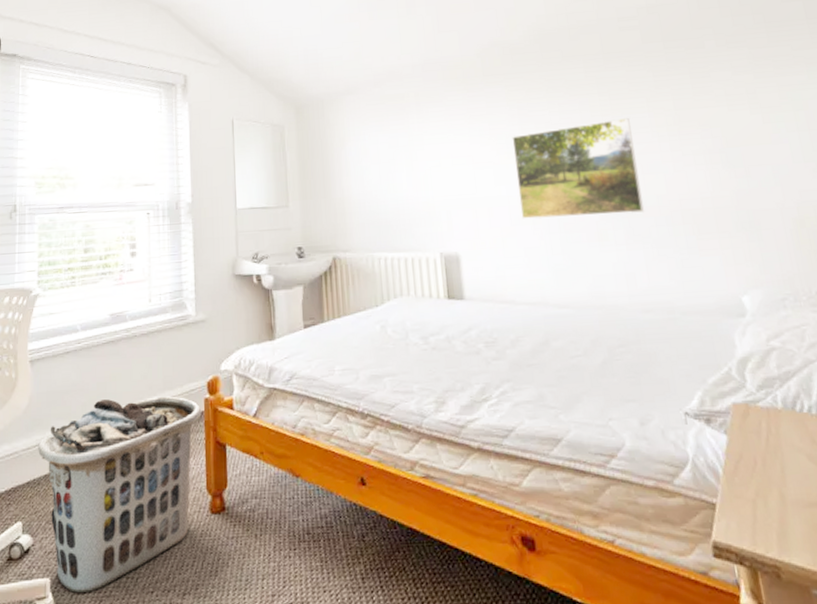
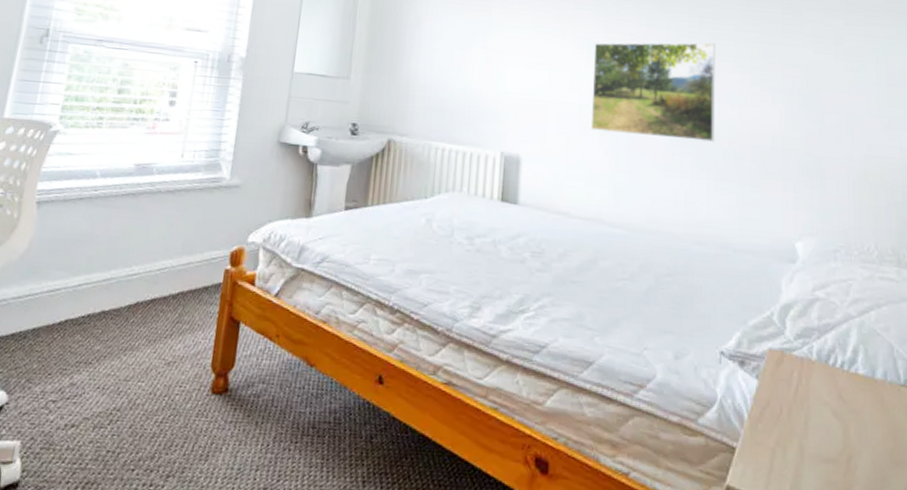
clothes hamper: present [38,396,202,593] -> none [29,255,220,462]

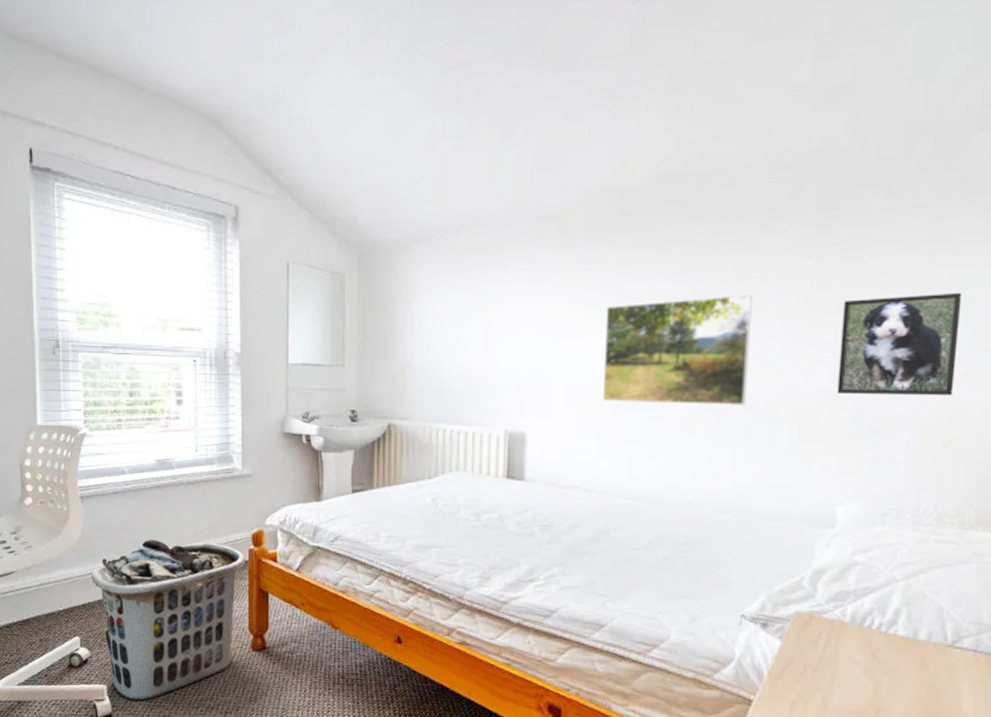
clothes hamper: none [29,255,220,462] -> present [91,540,246,701]
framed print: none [787,55,878,143] -> present [836,292,963,395]

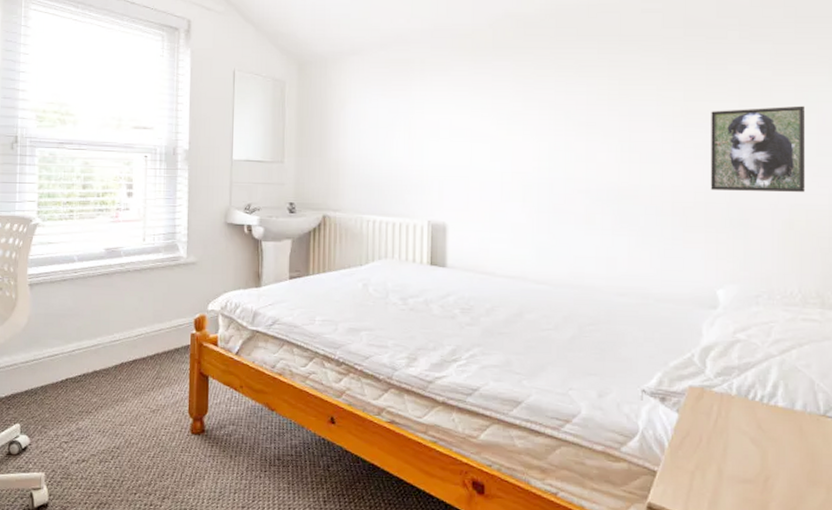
clothes hamper: present [91,540,246,701] -> none [36,326,188,488]
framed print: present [602,295,752,406] -> none [512,105,636,200]

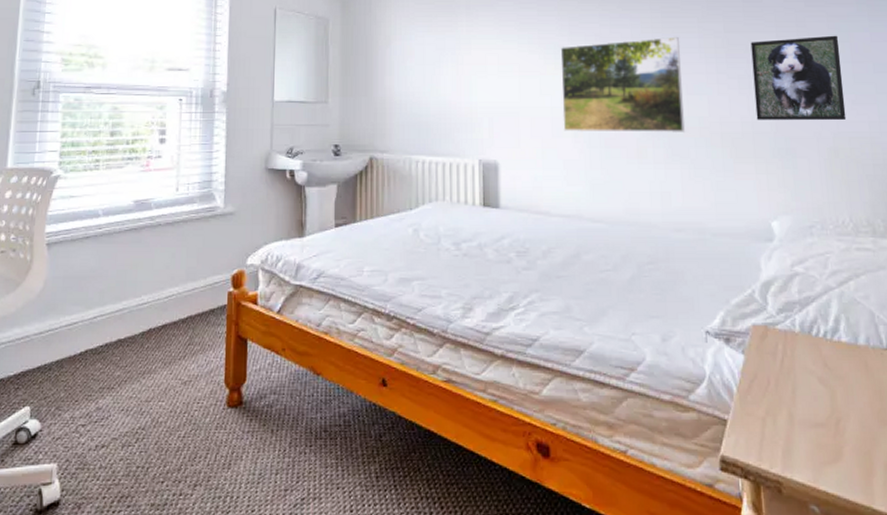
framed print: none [512,105,636,200] -> present [560,37,685,132]

